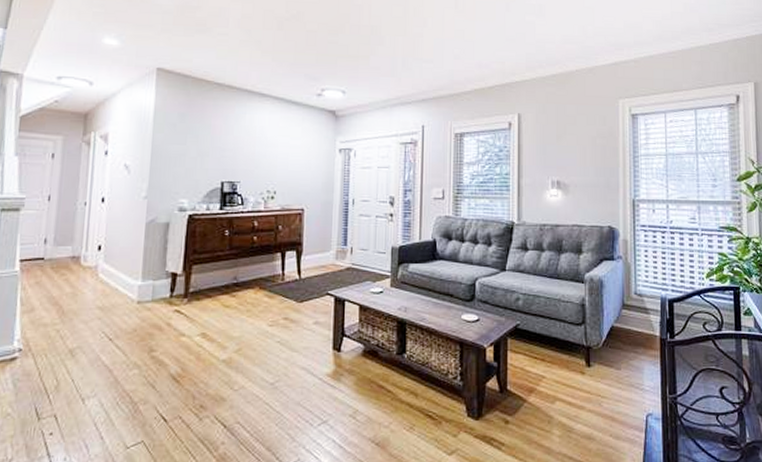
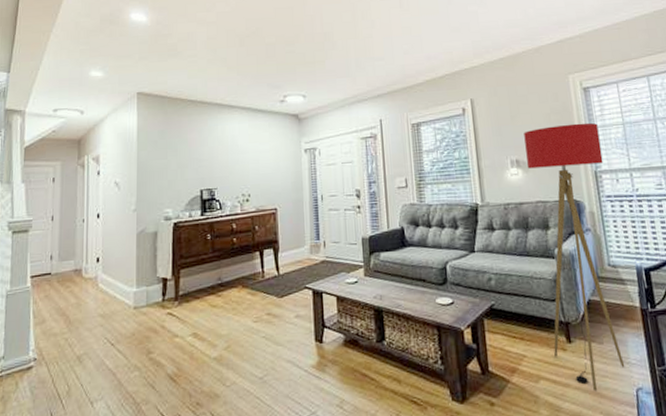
floor lamp: none [568,149,642,415] -> present [524,123,625,391]

